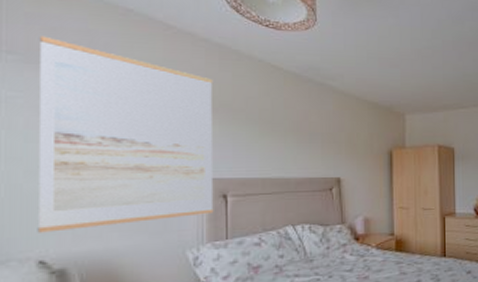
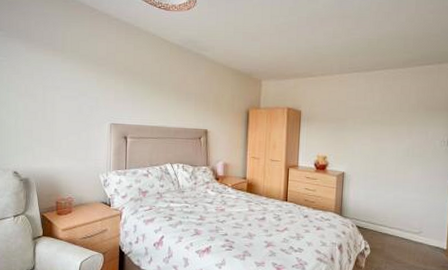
wall art: present [37,35,214,233] -> none [13,18,121,153]

